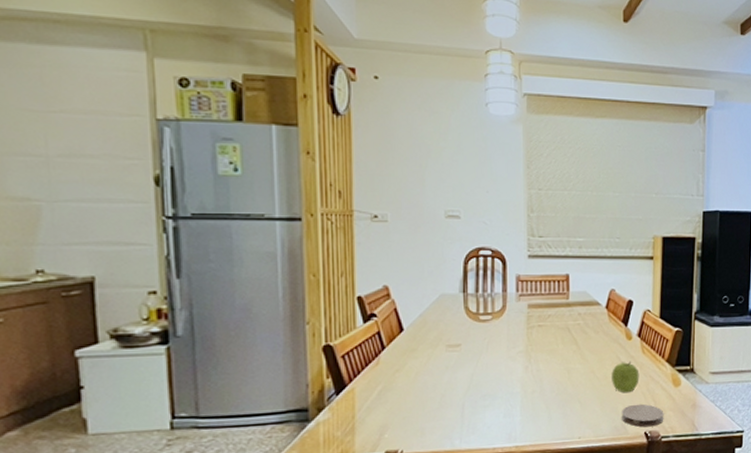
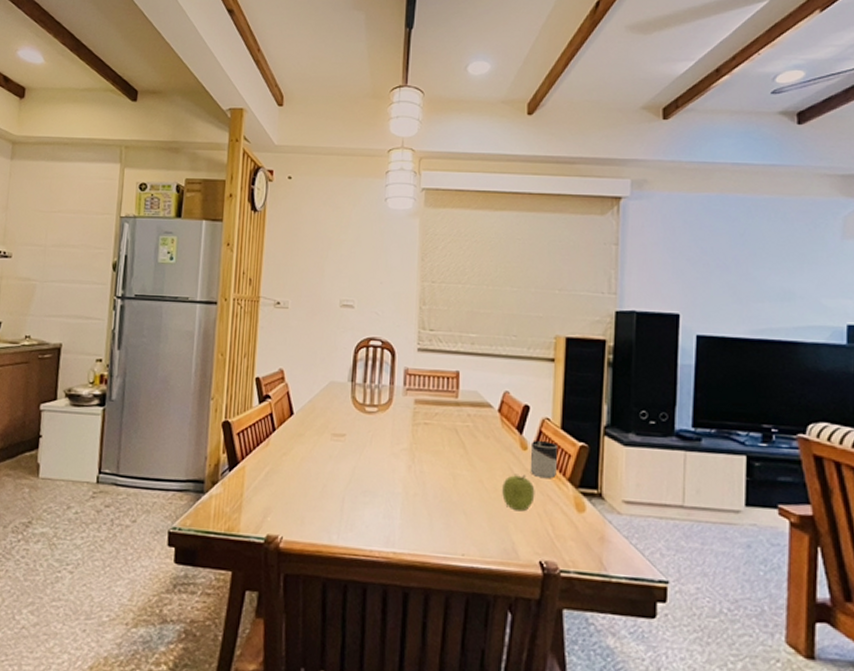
coaster: present [622,404,664,428] -> none [513,526,564,557]
cup: none [634,329,658,363] -> present [530,440,559,479]

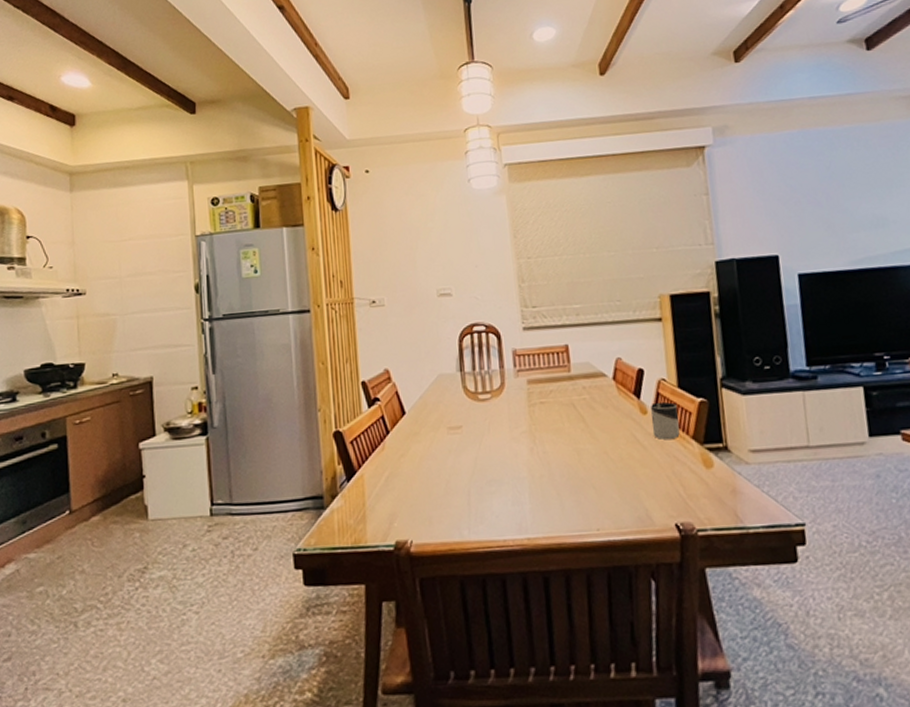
fruit: present [502,474,535,512] -> none [627,439,662,477]

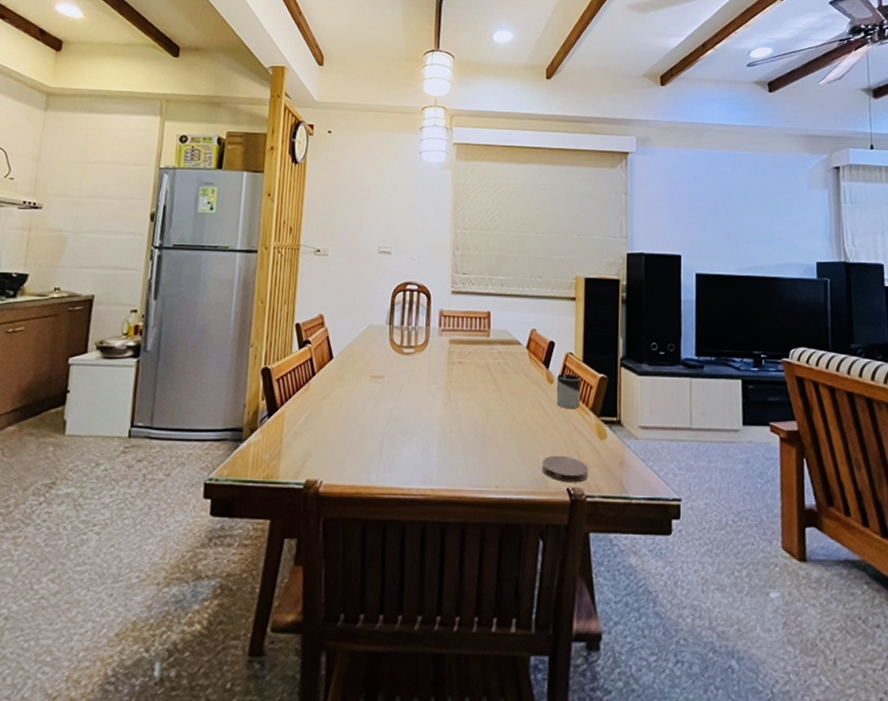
coaster: none [644,489,698,518] -> present [542,455,589,483]

